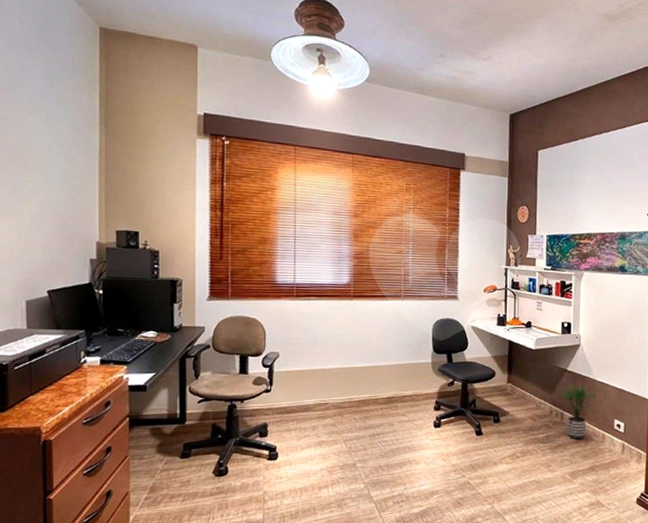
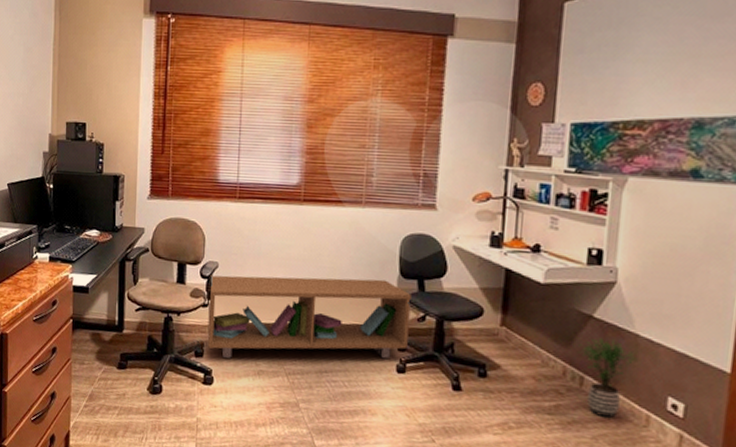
storage bench: none [270,356,443,434] -> present [207,275,411,359]

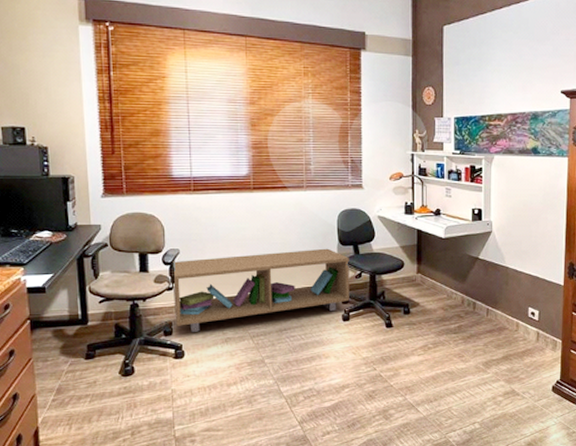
potted plant: present [577,338,638,418] -> none [470,273,509,329]

